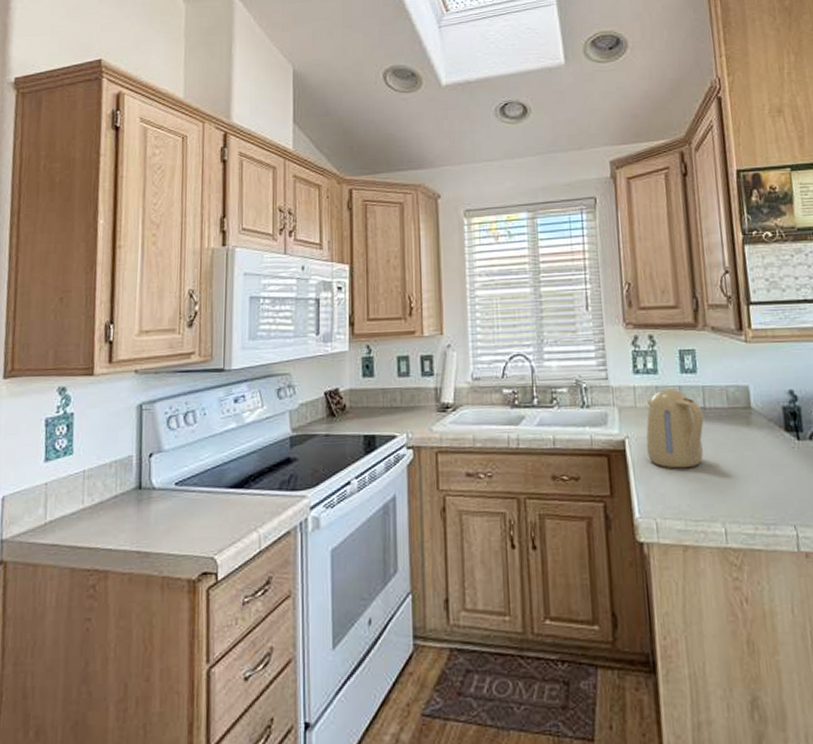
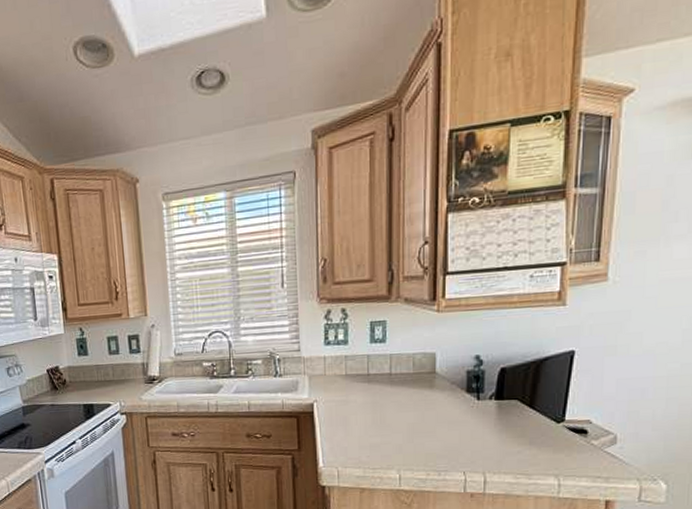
kettle: present [646,388,704,469] -> none [332,357,389,427]

